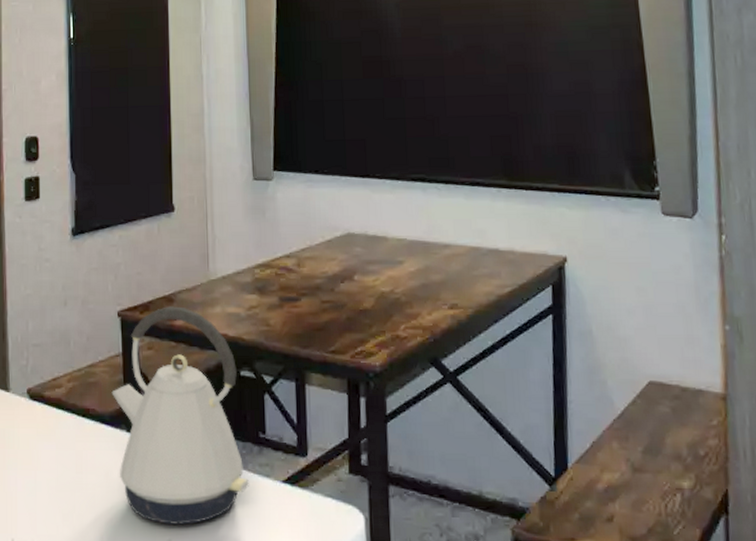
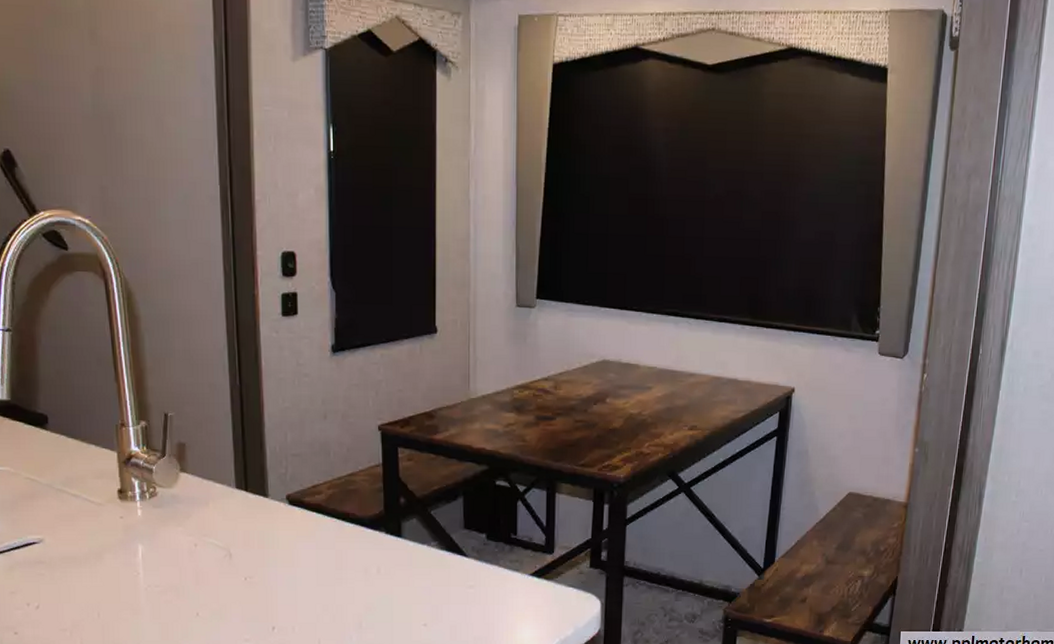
kettle: present [111,306,249,526] -> none [371,422,500,613]

